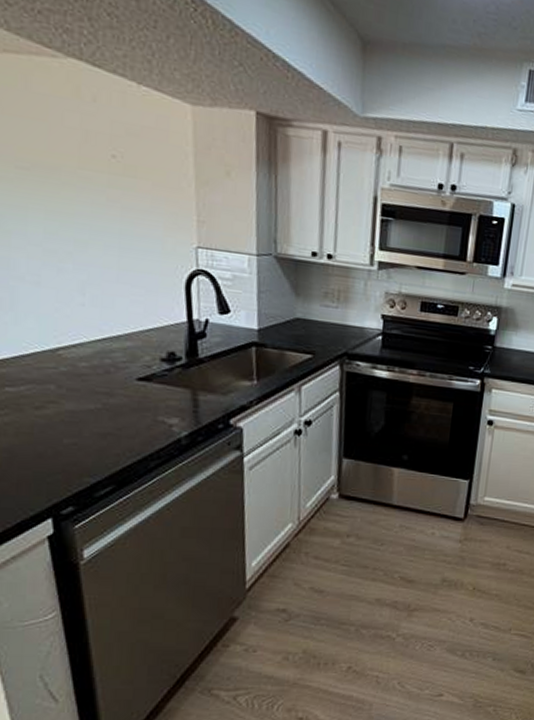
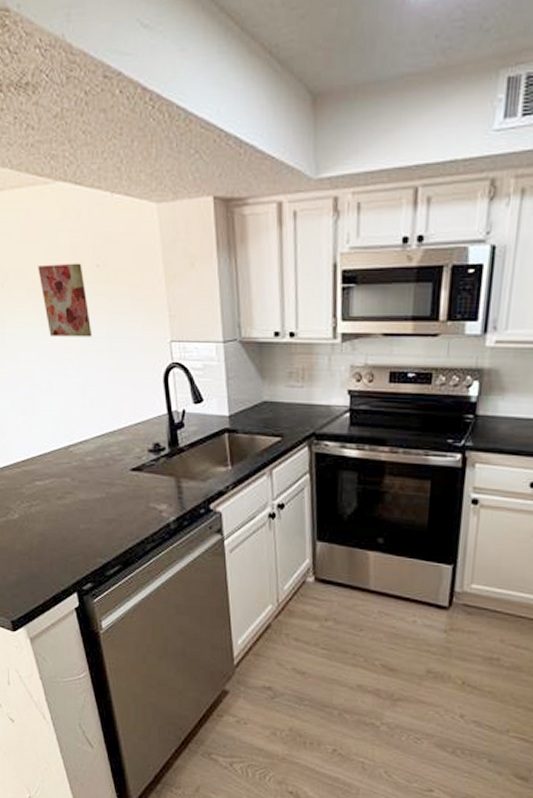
wall art: none [33,143,101,231] -> present [37,263,93,337]

